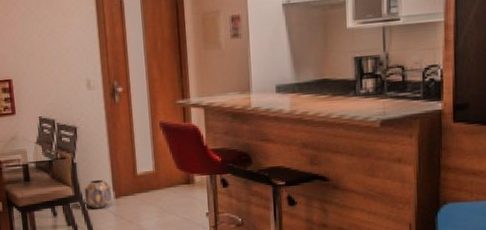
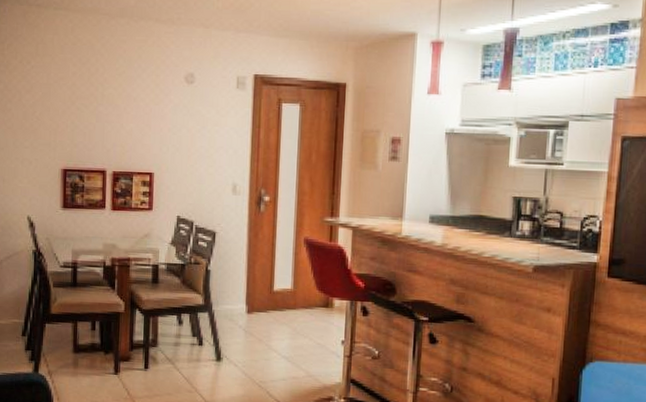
planter: present [84,180,112,209] -> none [214,291,245,323]

